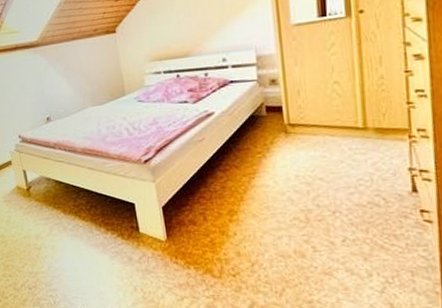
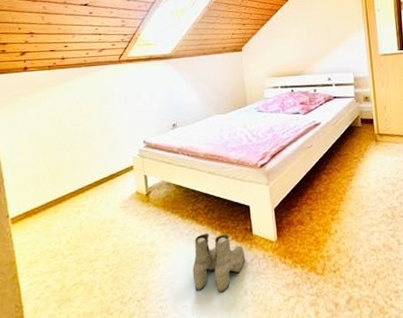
boots: none [79,230,133,287] -> present [192,233,246,293]

